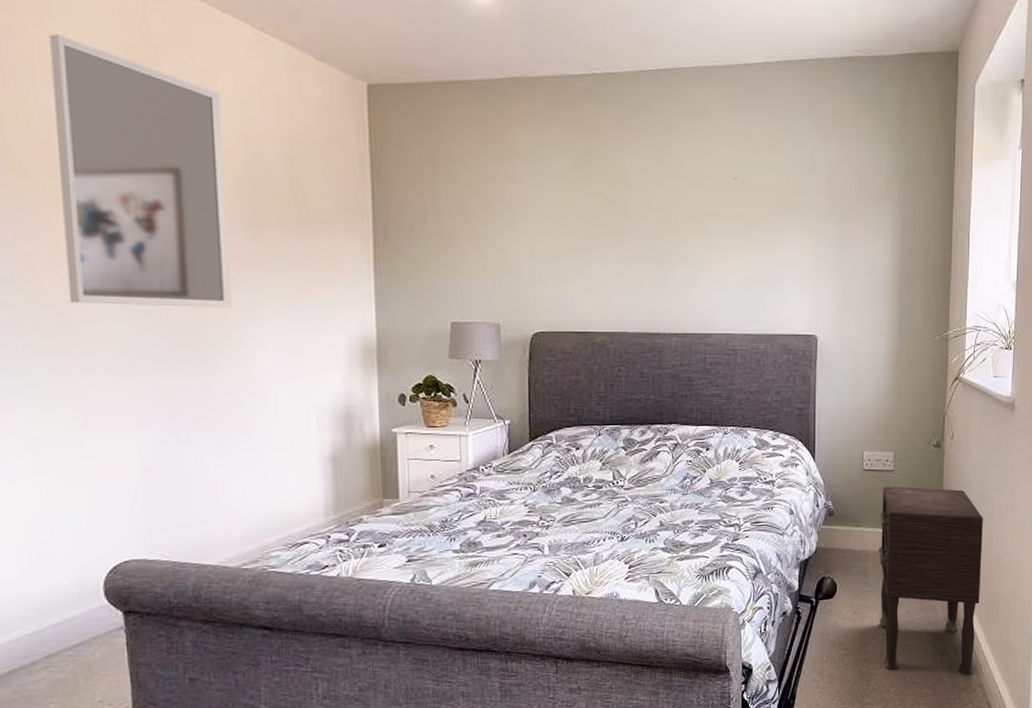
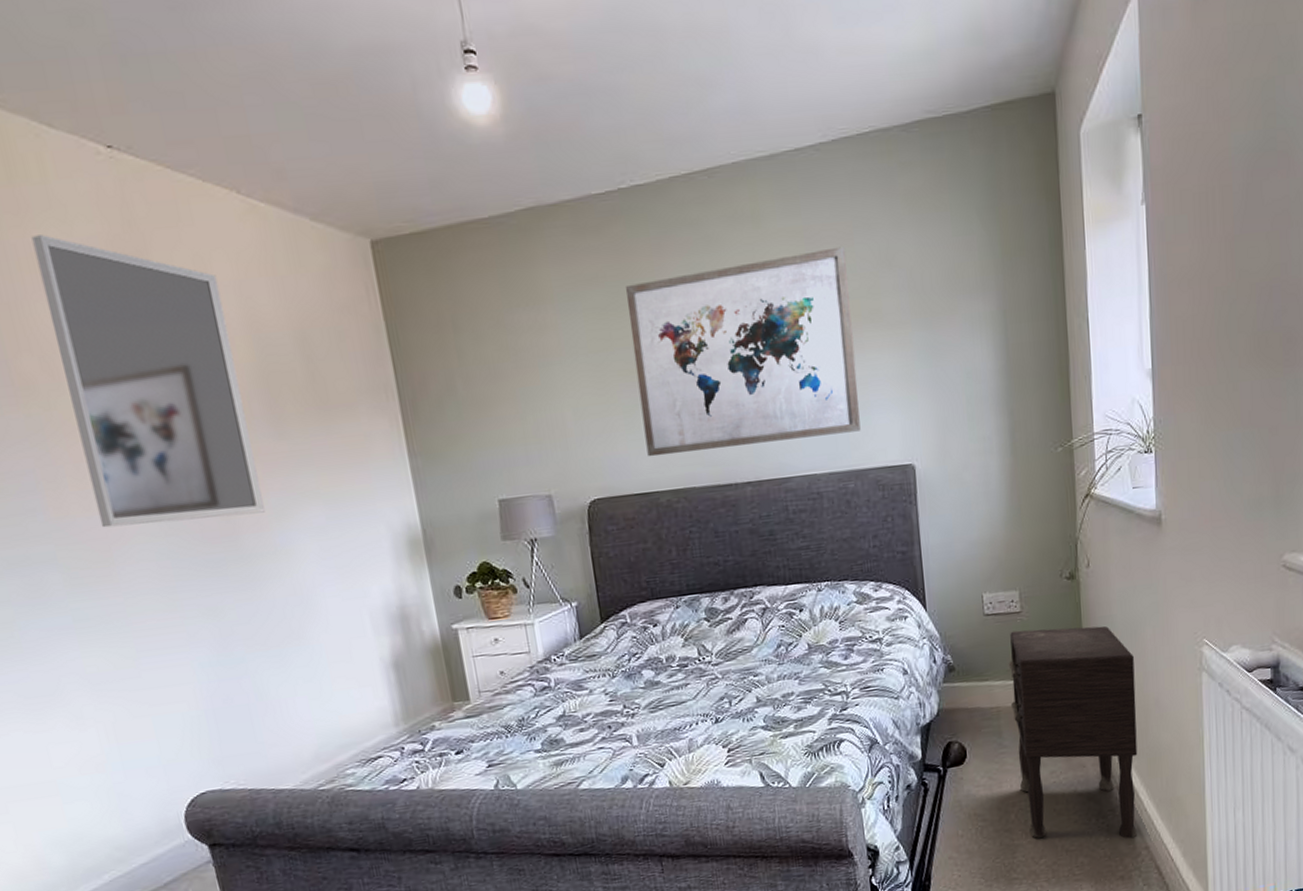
wall art: none [588,148,778,302] -> present [626,246,861,457]

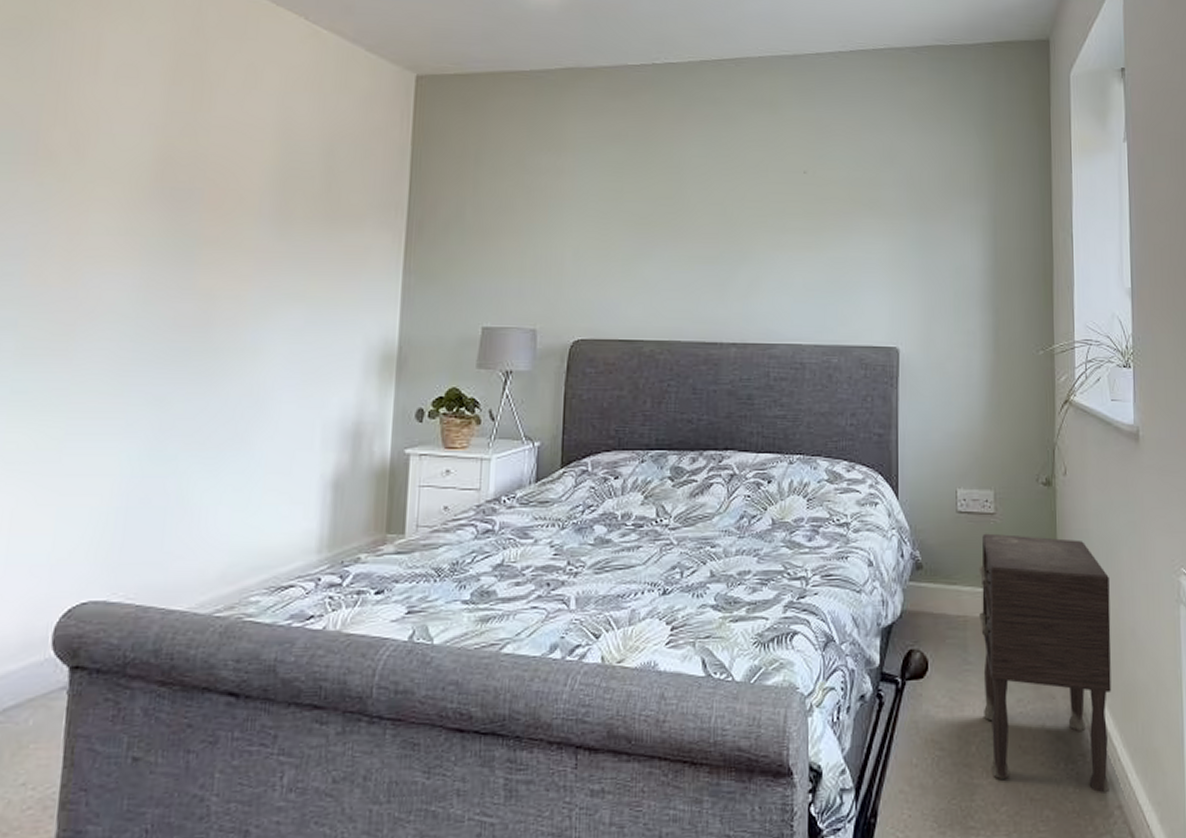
home mirror: present [31,235,265,528] -> none [74,28,264,308]
wall art: present [626,246,861,457] -> none [638,139,853,309]

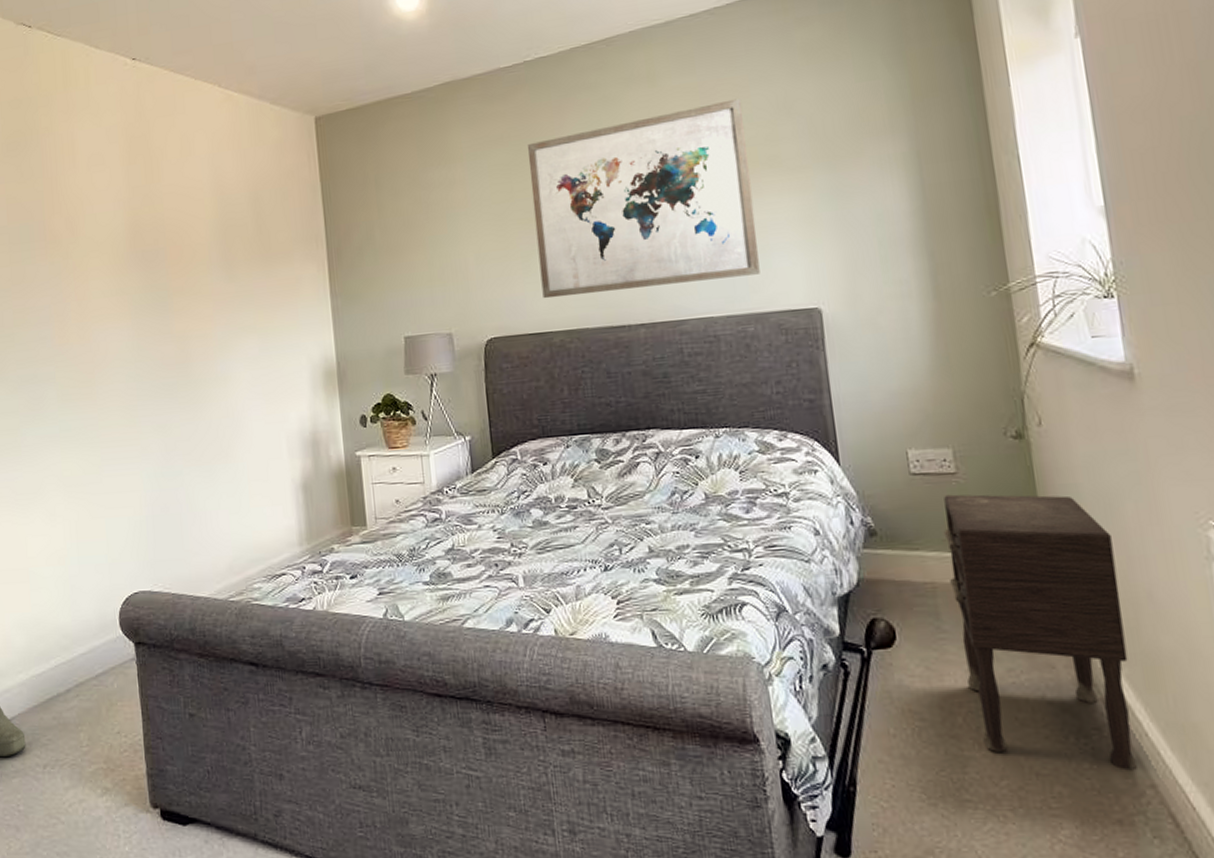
wall art: none [638,139,853,309] -> present [528,98,760,299]

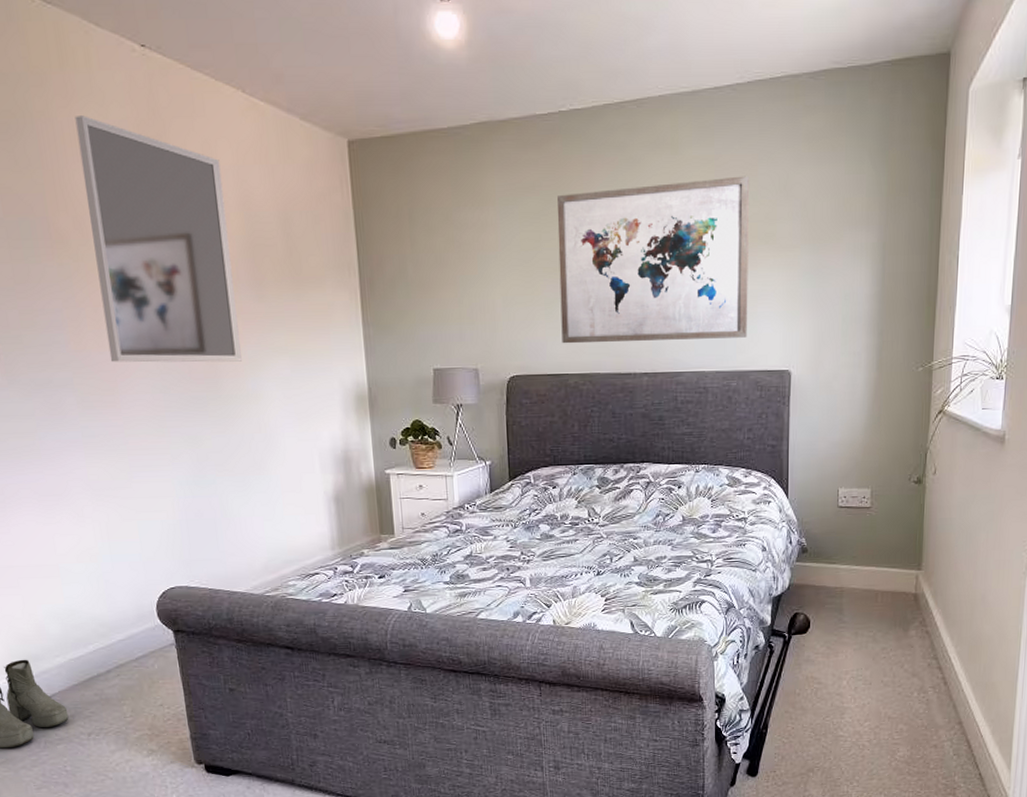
home mirror: none [73,126,212,354] -> present [75,116,242,363]
nightstand: present [943,494,1137,771] -> none [854,523,967,714]

